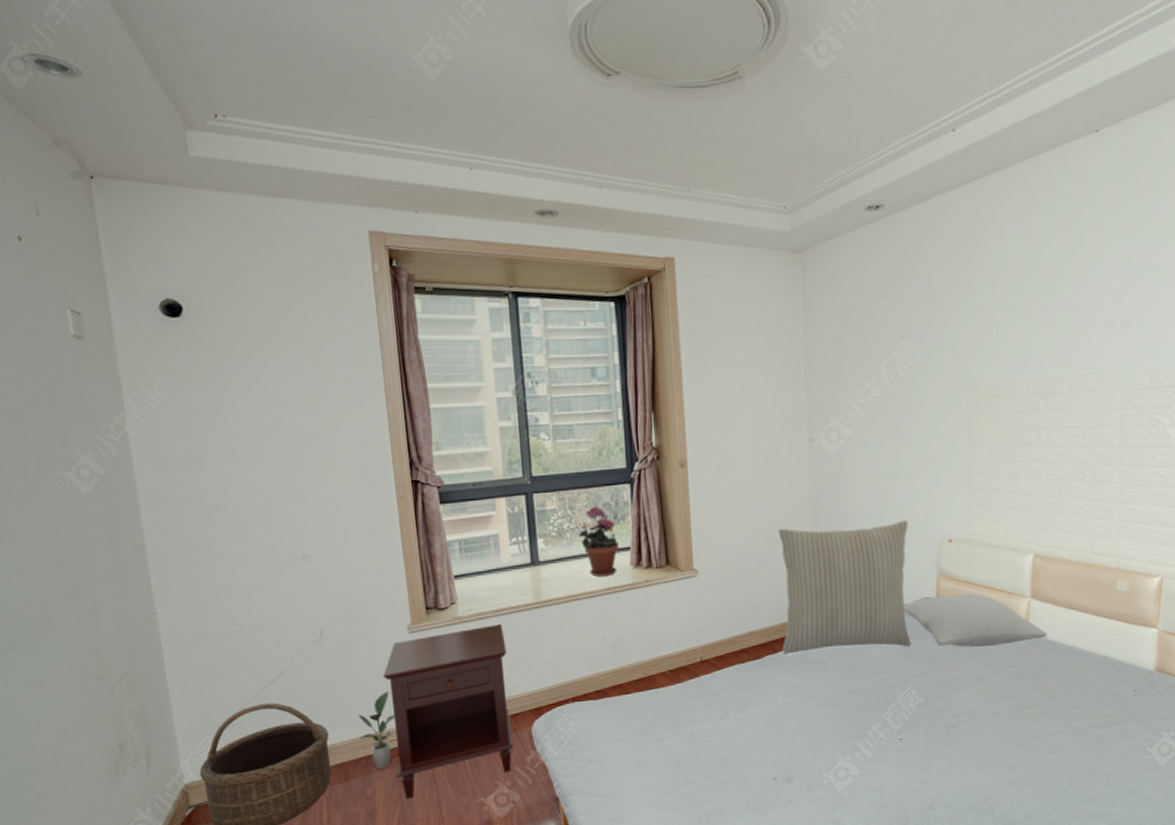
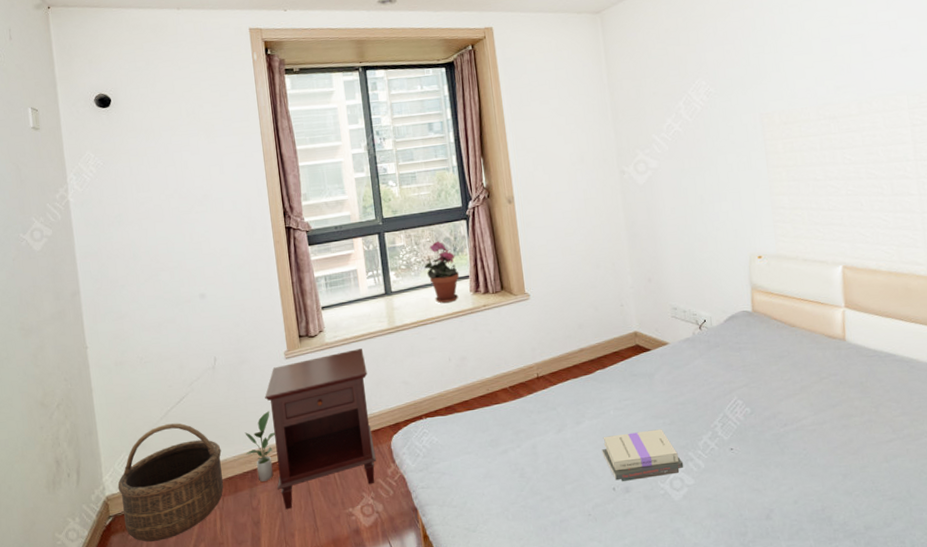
books: none [765,718,850,771] -> present [602,429,684,481]
pillow: present [778,520,911,655] -> none [598,239,733,369]
pillow: present [903,593,1048,647] -> none [721,306,866,358]

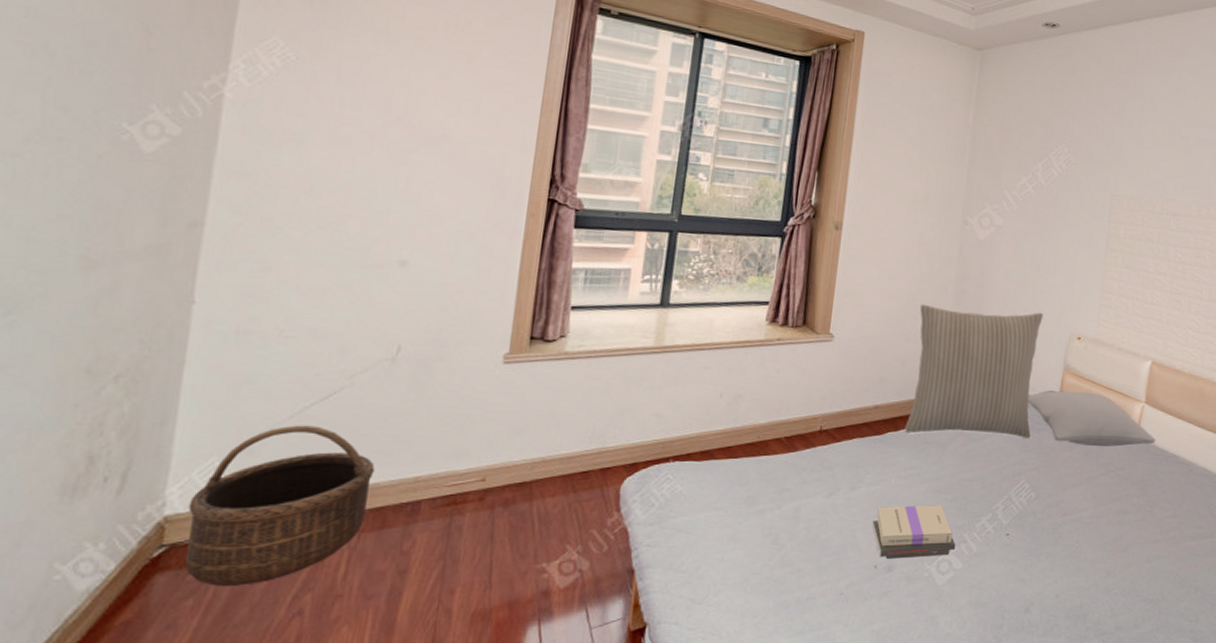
potted plant: present [244,411,276,482] -> none [411,427,463,518]
nightstand: present [265,349,376,510] -> none [445,365,614,558]
potted plant: present [424,241,460,304] -> none [717,254,759,330]
pillow: none [598,239,733,369] -> present [904,304,1044,438]
pillow: none [721,306,866,358] -> present [1027,391,1156,447]

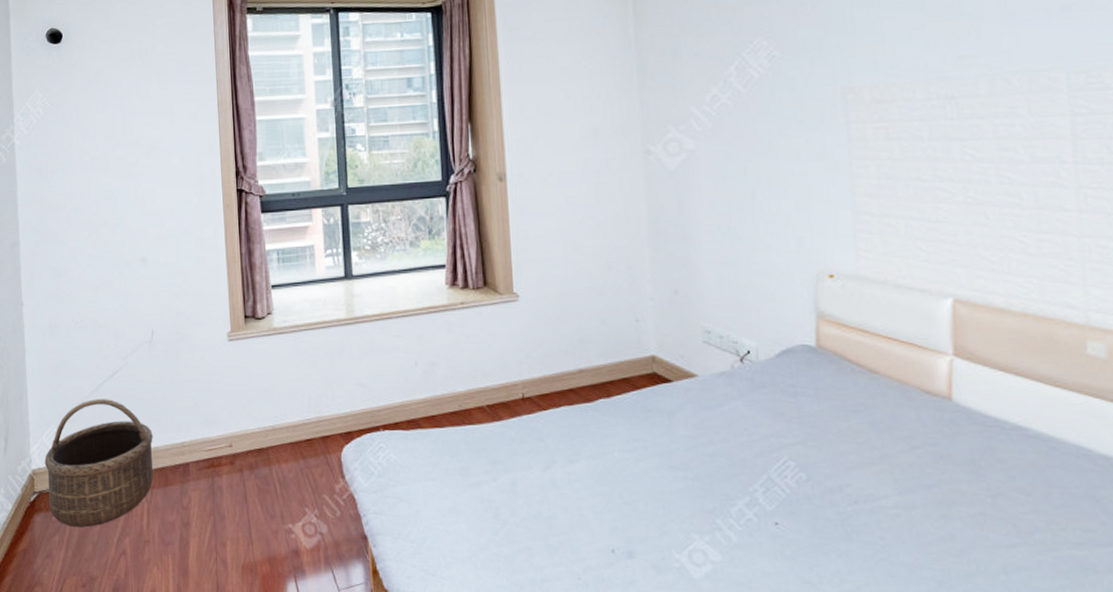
books: present [872,505,956,559] -> none [600,483,709,545]
pillow: present [904,304,1044,438] -> none [610,248,785,405]
pillow: present [1027,391,1156,447] -> none [771,343,983,415]

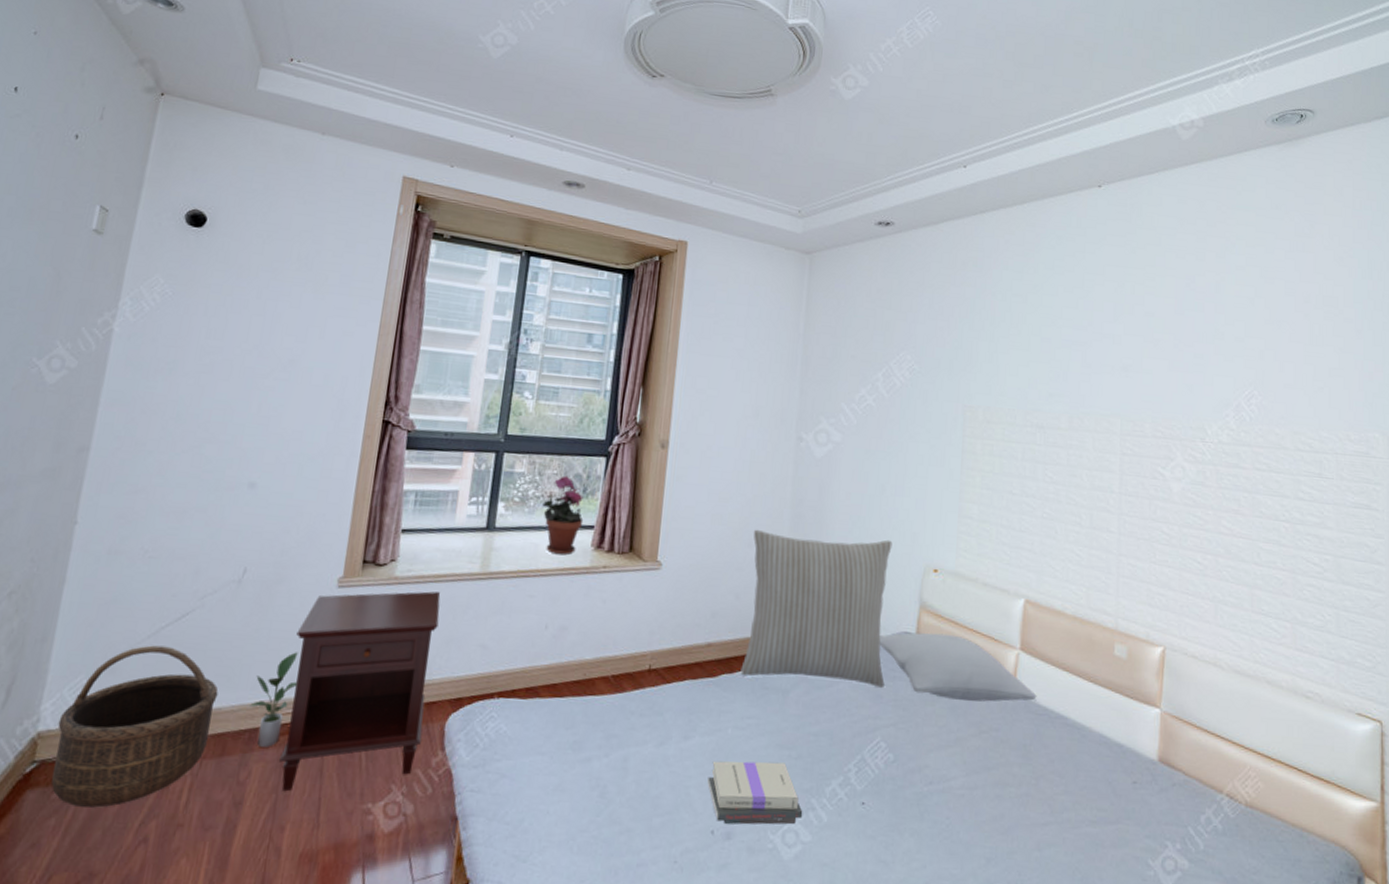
potted plant: none [179,398,213,478] -> present [250,652,298,747]
nightstand: none [203,339,323,515] -> present [278,591,441,792]
potted plant: none [392,220,434,296] -> present [542,475,584,556]
books: none [600,483,709,545] -> present [707,760,803,825]
pillow: none [610,248,785,405] -> present [740,529,893,688]
pillow: none [771,343,983,415] -> present [879,632,1037,702]

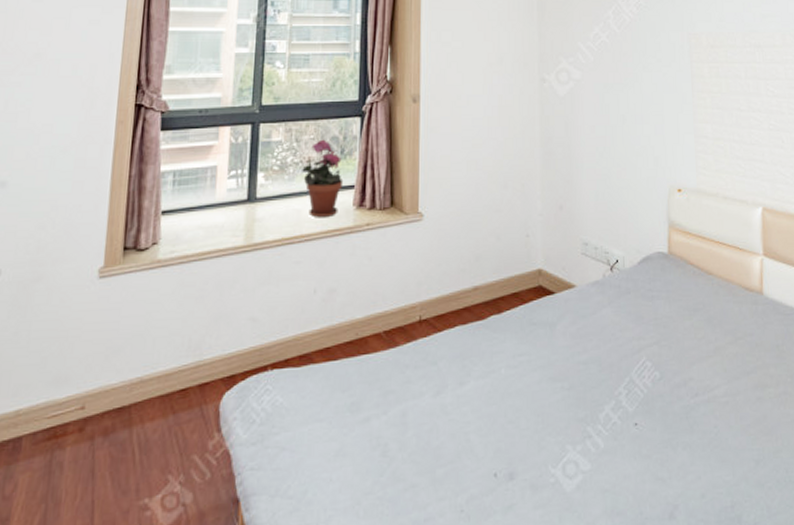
potted plant: present [250,652,298,747] -> none [12,351,62,456]
nightstand: present [278,591,441,792] -> none [46,270,206,500]
books: present [707,760,803,825] -> none [486,395,581,464]
pillow: present [740,529,893,688] -> none [507,166,644,315]
pillow: present [879,632,1037,702] -> none [635,249,783,311]

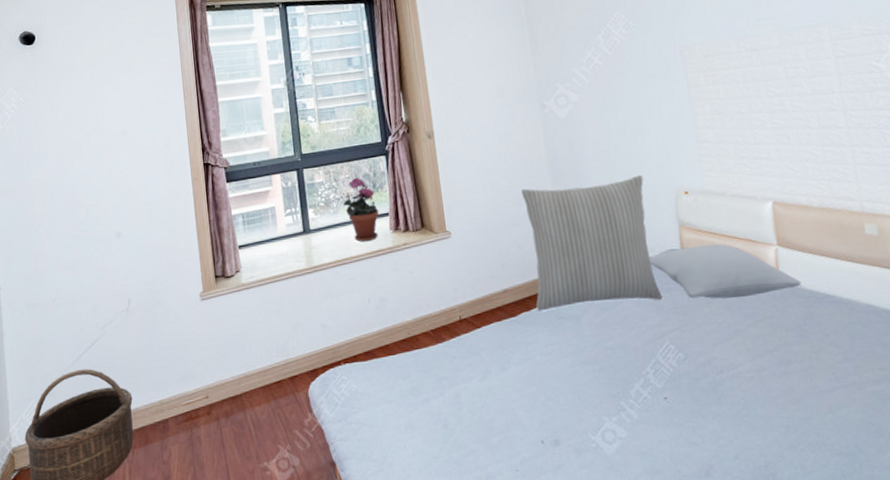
pillow: none [507,166,644,315] -> present [520,175,663,311]
pillow: none [635,249,783,311] -> present [649,244,802,299]

